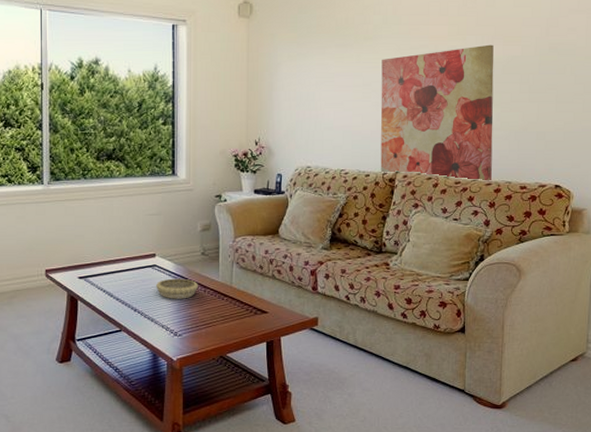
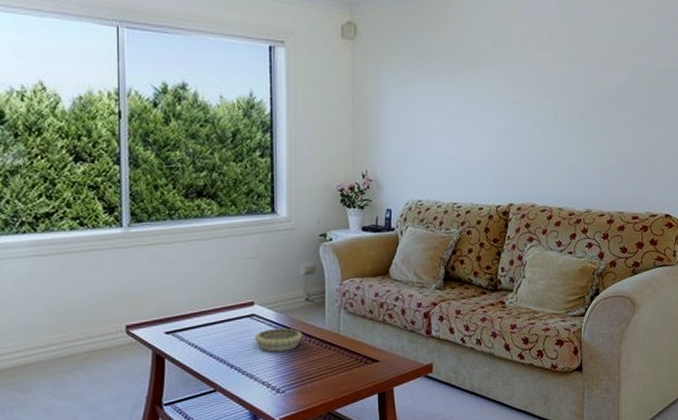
wall art: present [380,44,494,182] -> none [493,71,605,213]

